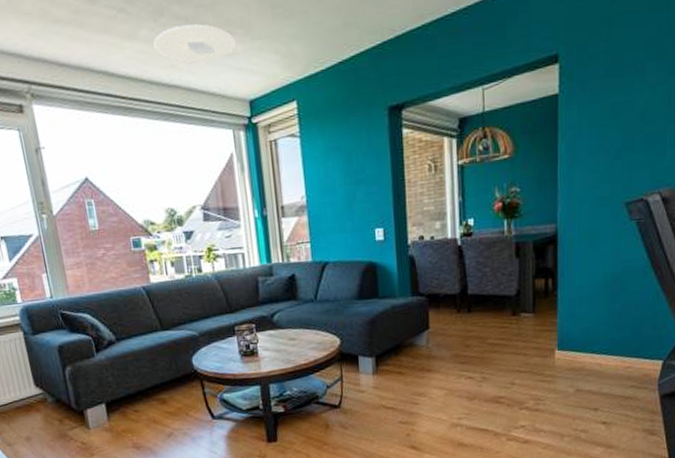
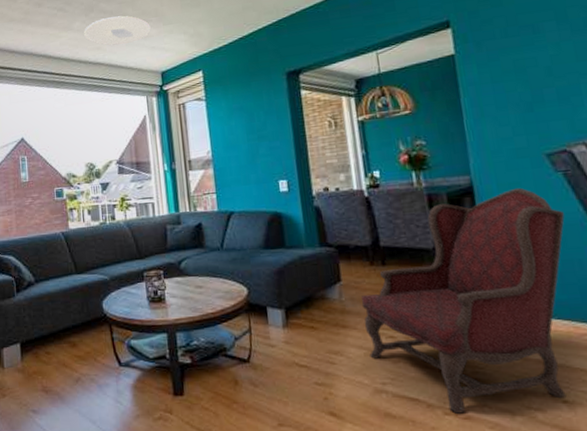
armchair: none [447,235,631,439] -> present [362,187,567,414]

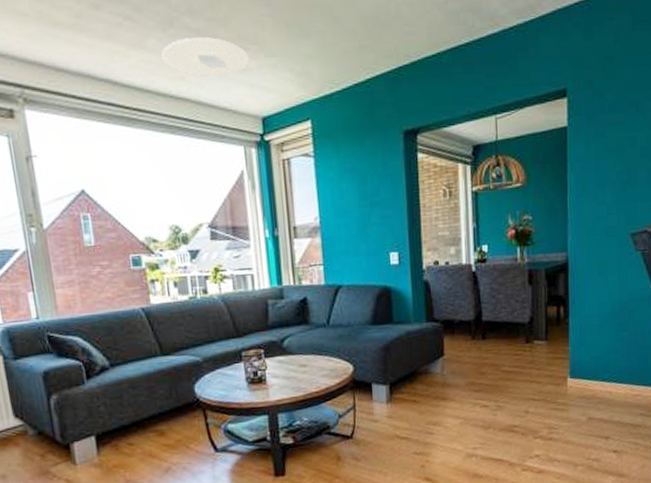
armchair: present [362,187,567,414] -> none [462,265,637,469]

